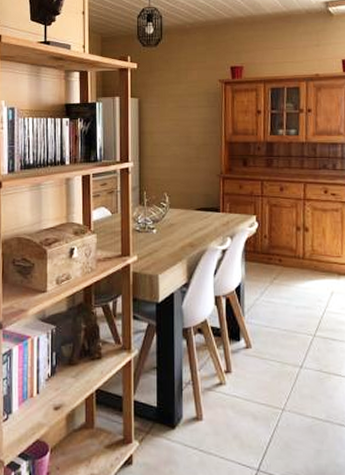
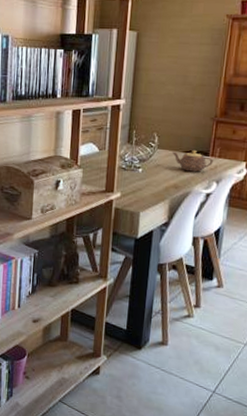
teapot: none [184,208,224,229] -> present [172,150,213,172]

